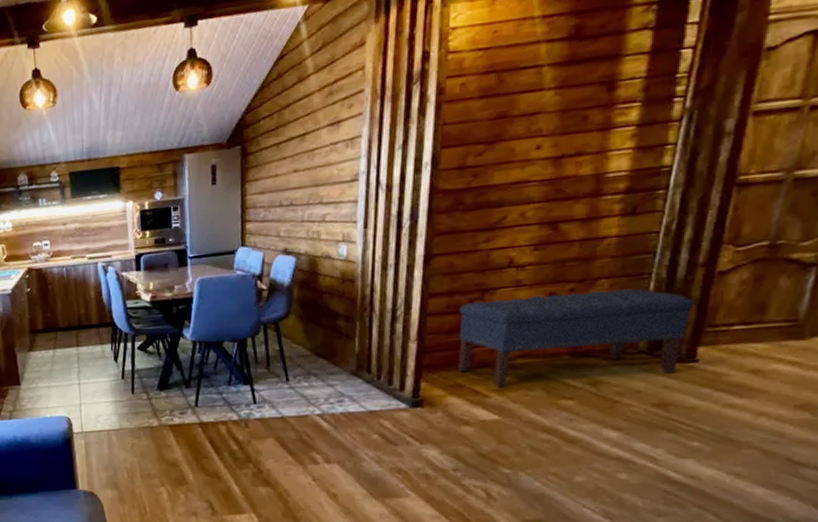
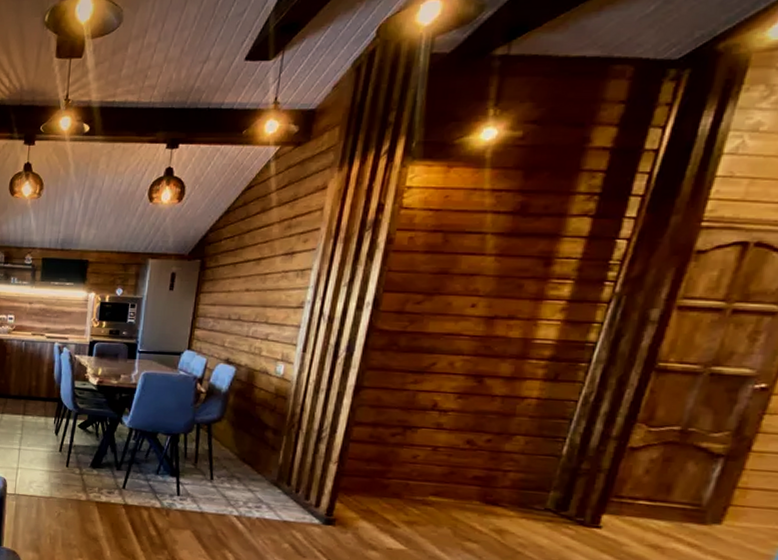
bench: present [458,288,694,388] -> none [372,436,604,536]

